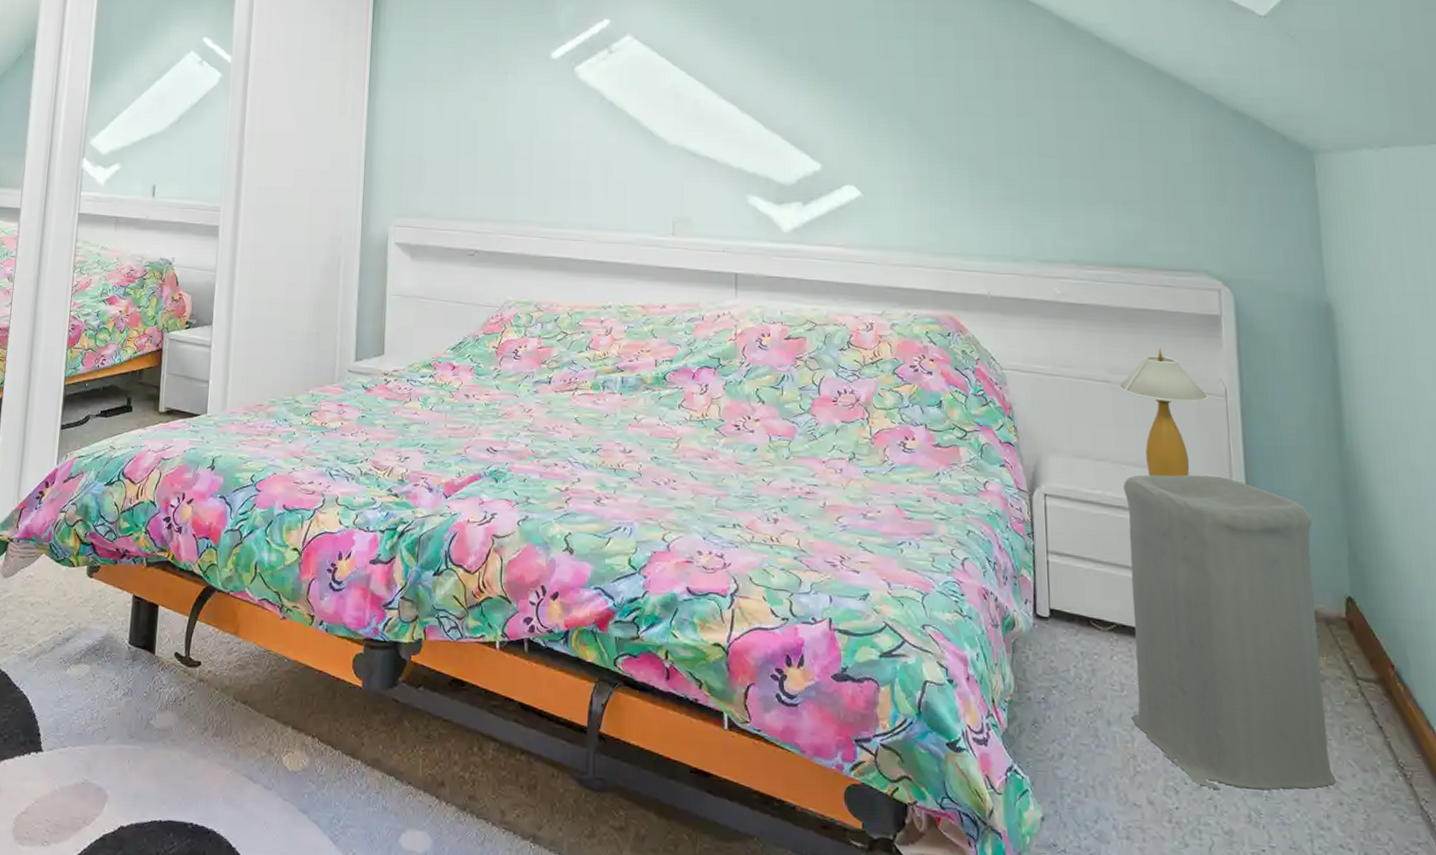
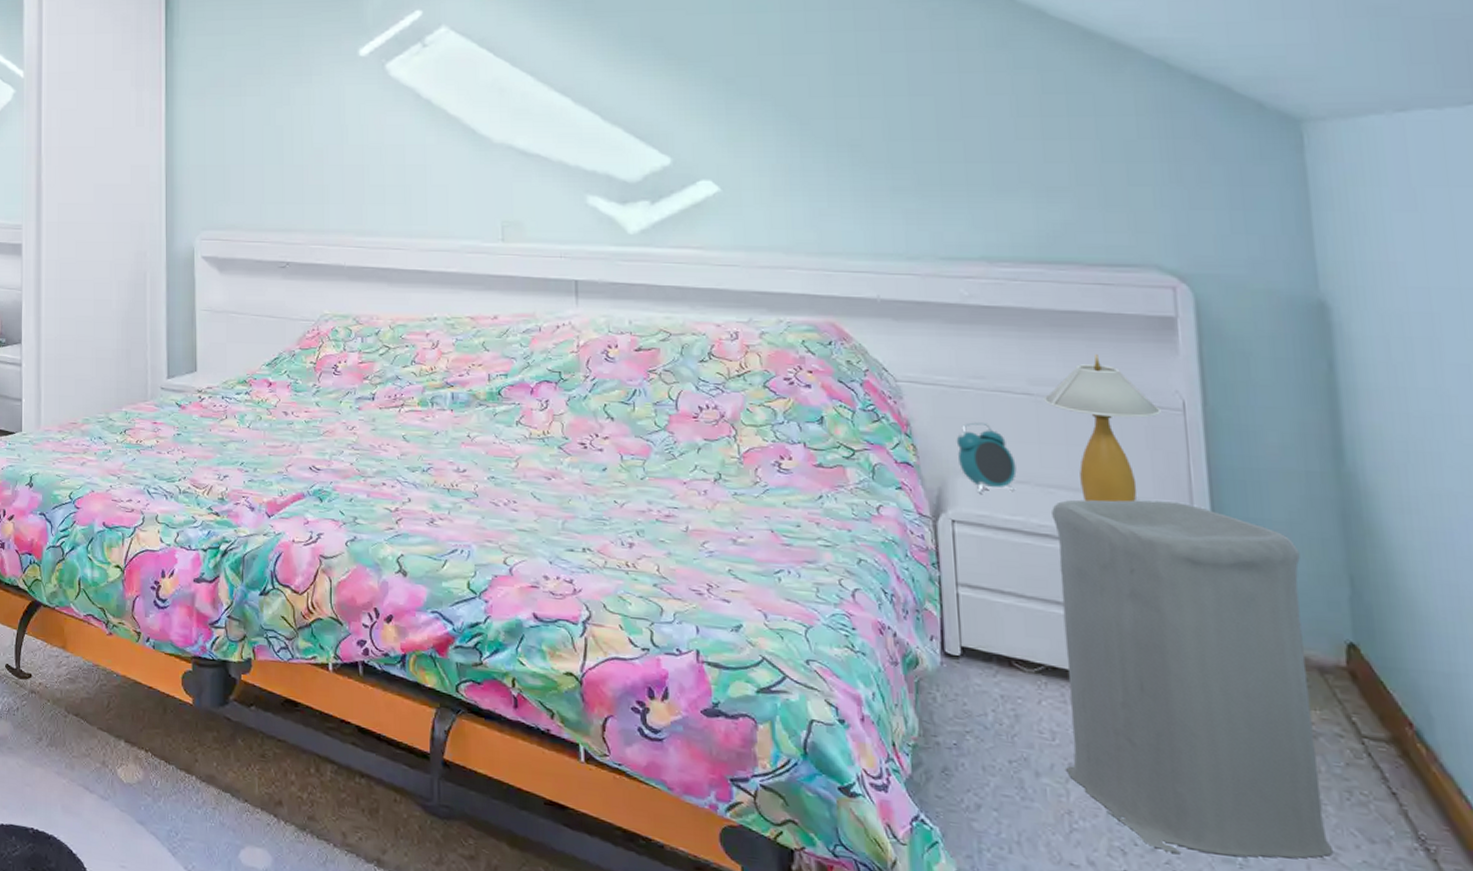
alarm clock: none [1049,406,1096,470] -> present [956,422,1017,493]

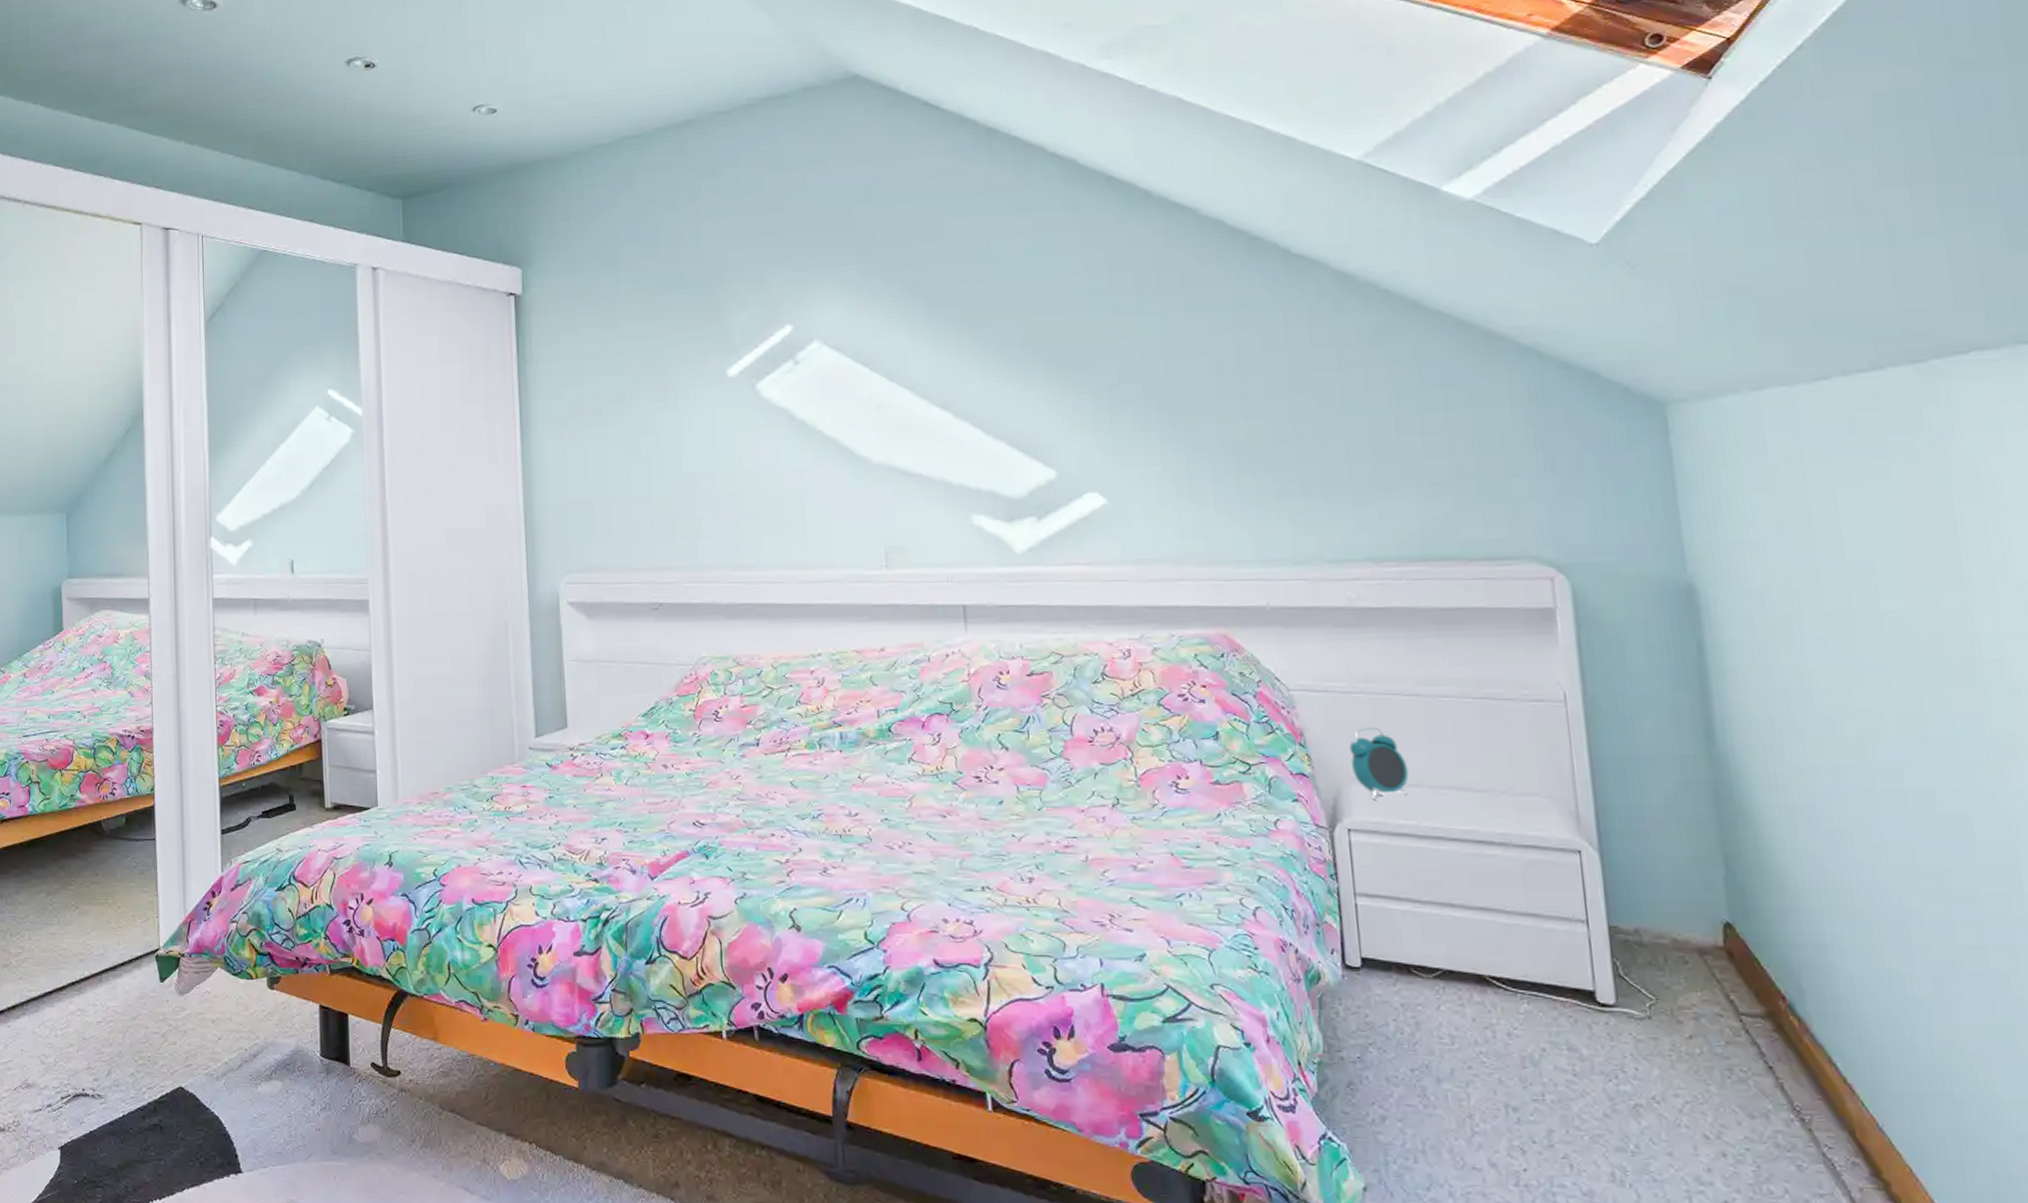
table lamp: present [1043,354,1163,503] -> none [1431,650,1545,800]
laundry basket: present [1052,499,1334,859] -> none [1443,795,1718,1147]

